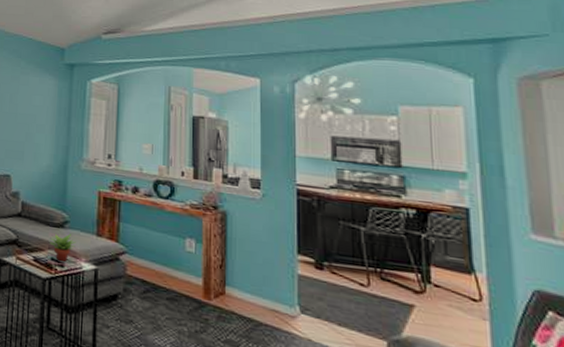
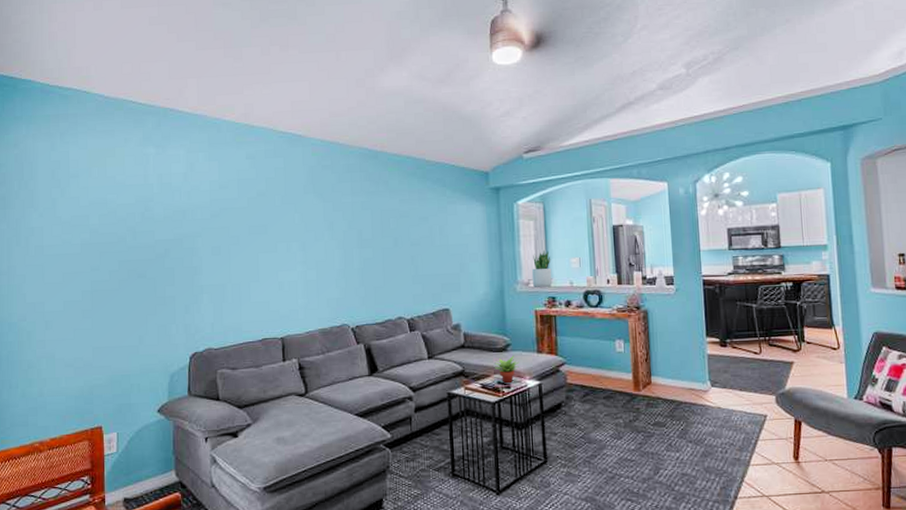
planter: none [98,132,121,171] -> present [531,250,552,288]

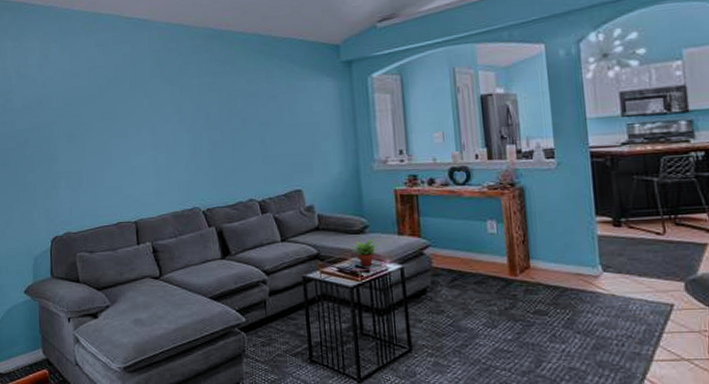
planter: present [531,250,552,288] -> none [389,125,413,166]

